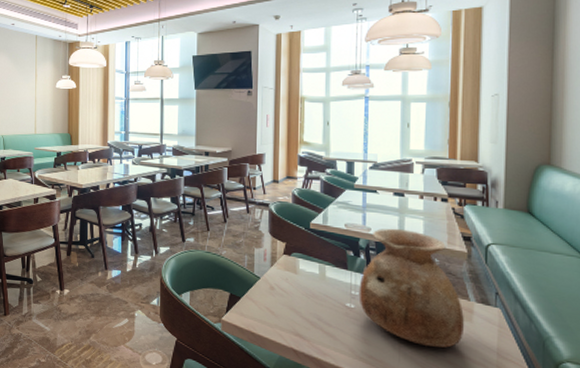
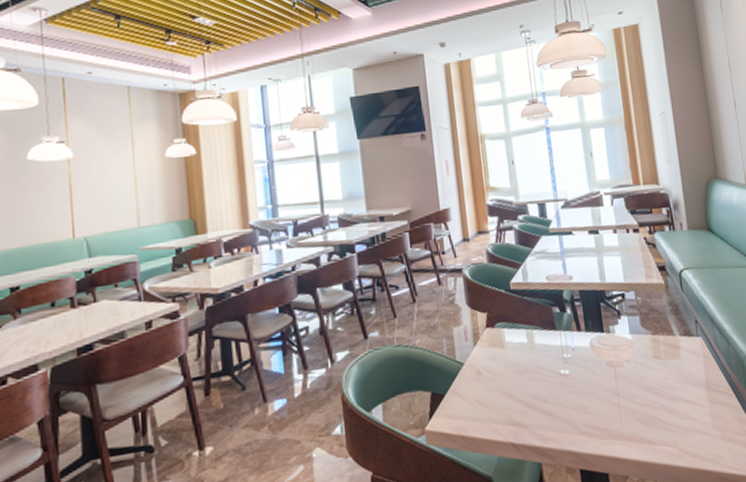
vase: present [359,228,465,348] -> none [570,270,675,399]

